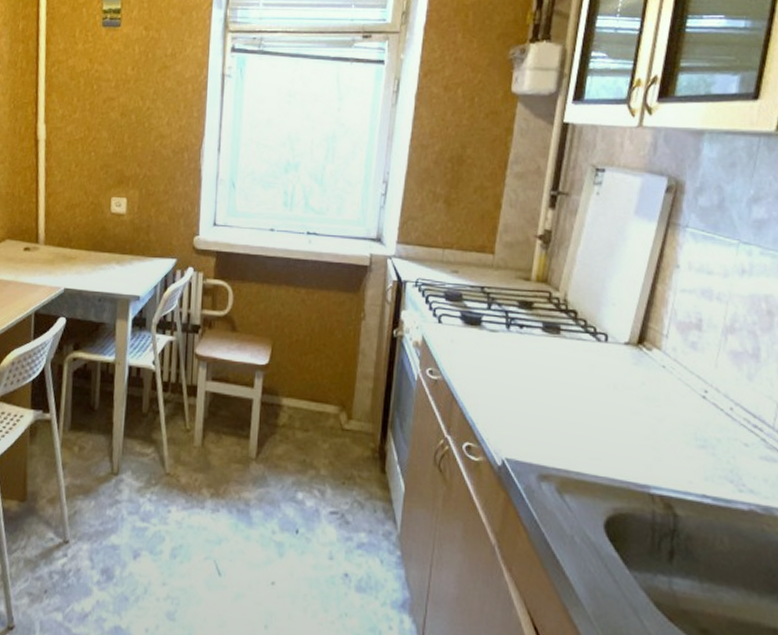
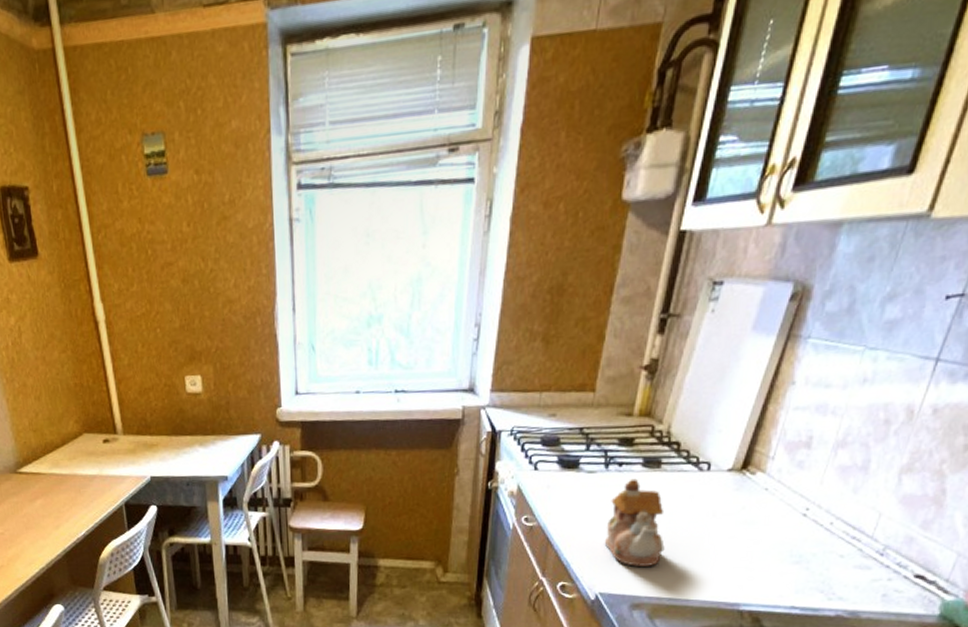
teapot: none [508,342,569,435] -> present [604,478,665,567]

